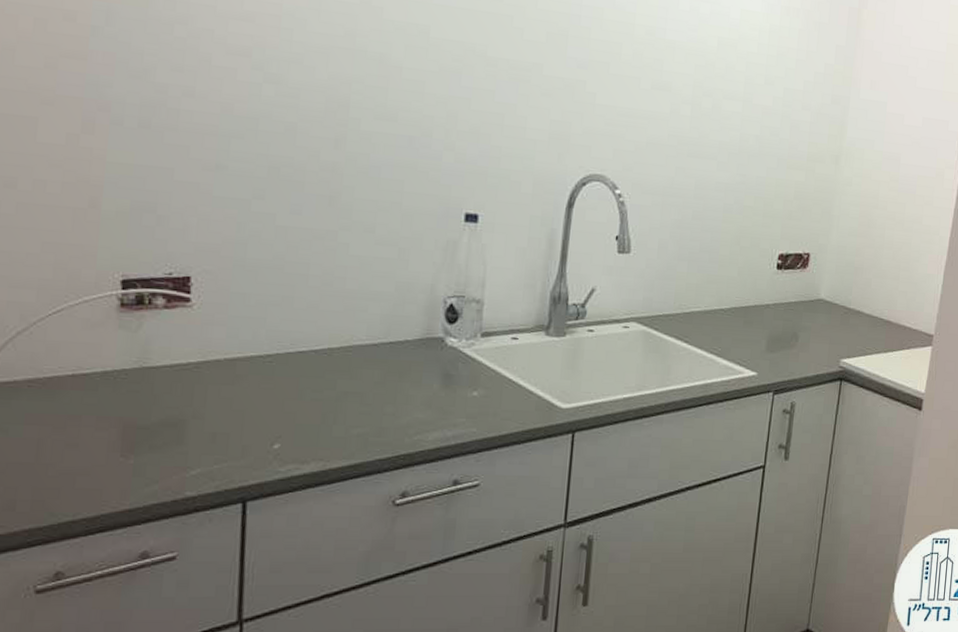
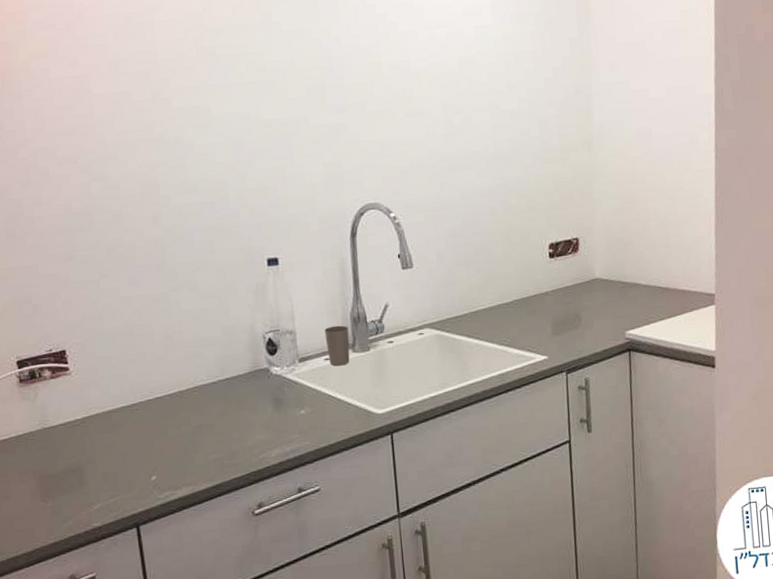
cup: none [516,302,546,348] -> present [324,325,350,366]

